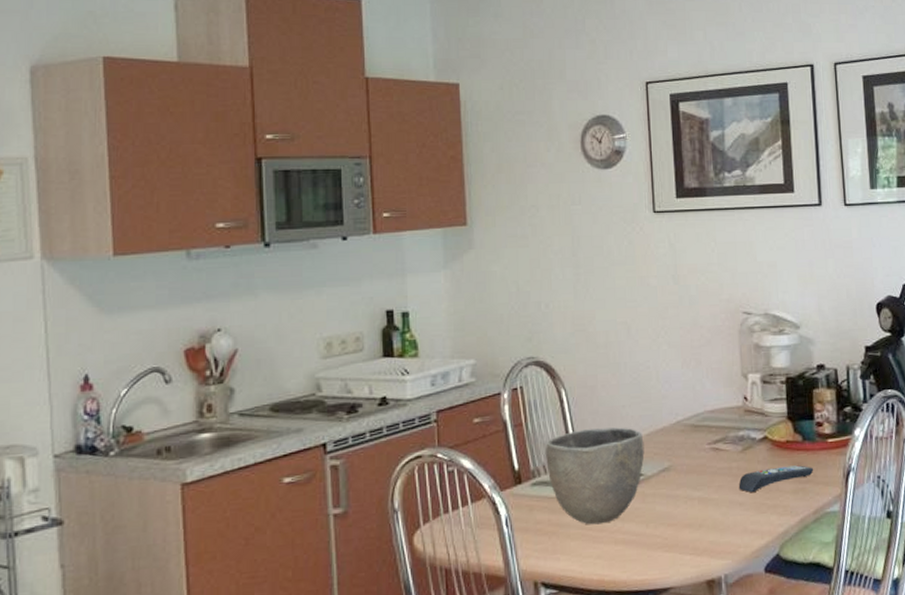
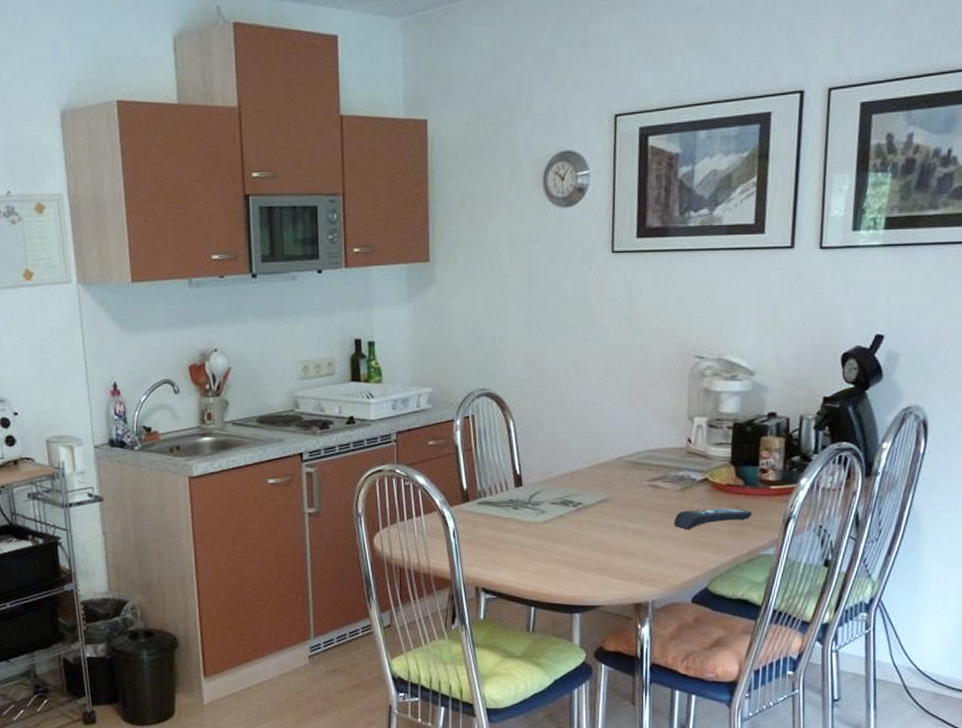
bowl: present [546,427,645,525] -> none [492,458,585,544]

